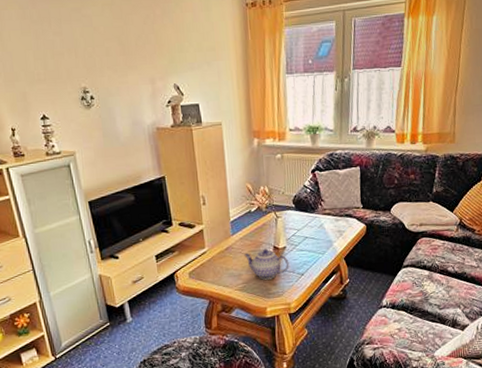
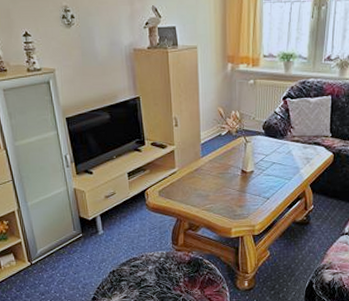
teapot: present [244,248,289,280] -> none [213,172,256,202]

